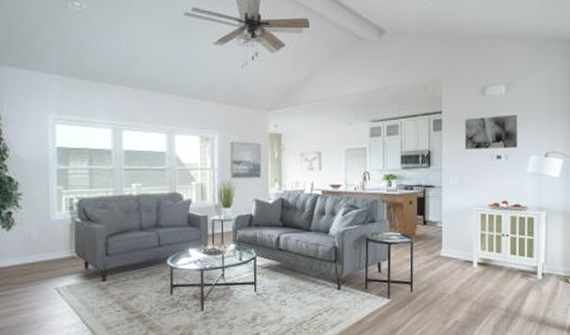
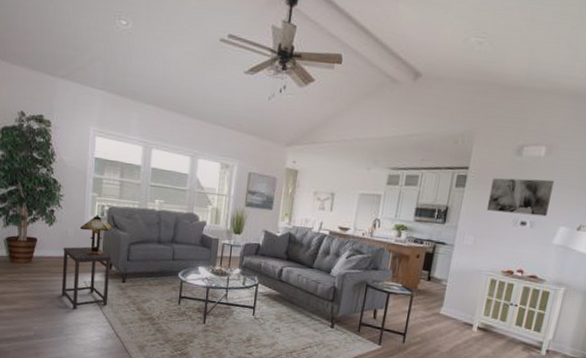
side table: none [26,247,87,323] -> present [61,246,112,310]
table lamp: none [46,209,84,257] -> present [81,214,112,256]

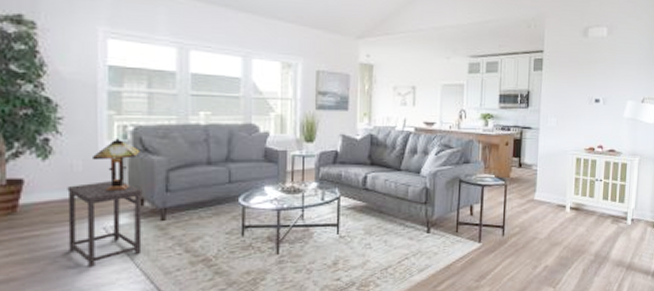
wall art: present [486,178,555,217] -> none [564,58,618,93]

